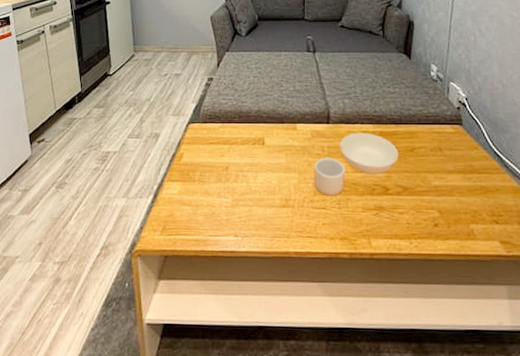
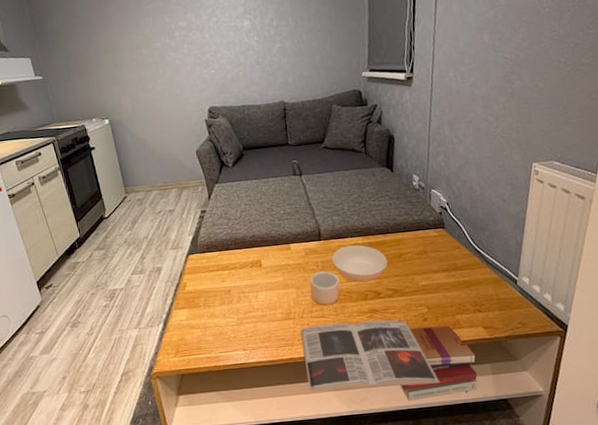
magazine: none [299,217,449,303] -> present [300,320,440,392]
books: none [403,233,492,320] -> present [399,325,478,401]

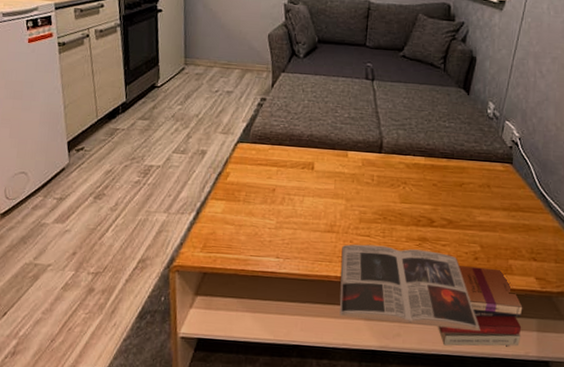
mug: present [310,270,340,305] -> none [360,185,393,224]
bowl: present [332,245,388,282] -> none [390,164,447,207]

